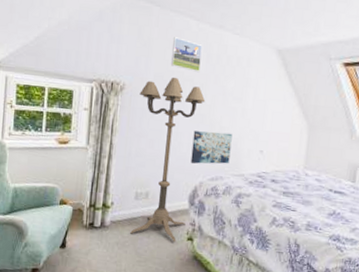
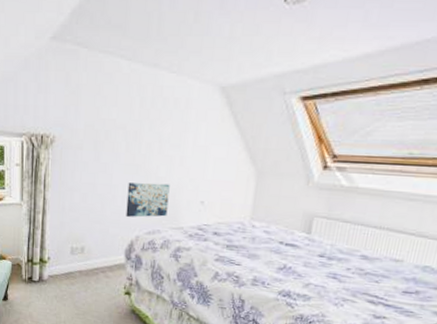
floor lamp: present [130,77,206,243] -> none [68,125,140,297]
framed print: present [171,37,202,73] -> none [102,81,135,119]

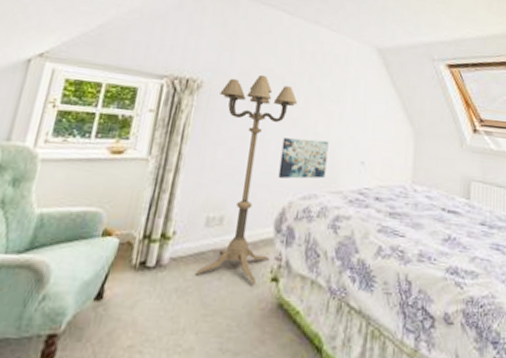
floor lamp: none [68,125,140,297] -> present [195,74,298,285]

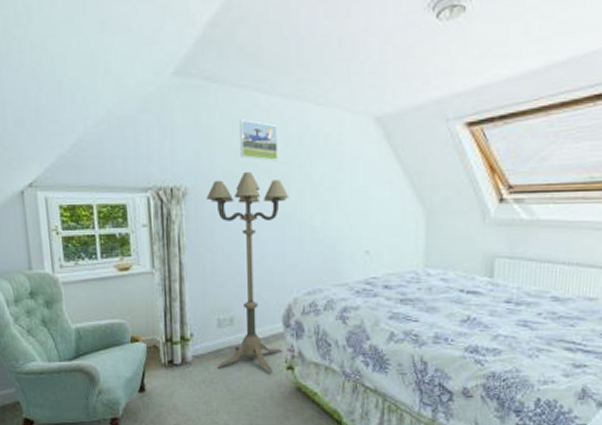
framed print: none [259,31,296,71] -> present [240,119,278,162]
wall art: present [278,138,329,179] -> none [279,233,328,276]

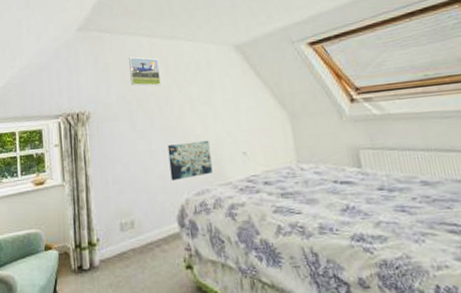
floor lamp: present [206,171,290,374] -> none [106,95,180,274]
wall art: none [279,233,328,276] -> present [167,140,213,180]

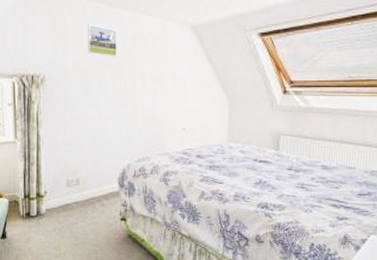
wall art: present [167,140,213,180] -> none [116,114,155,147]

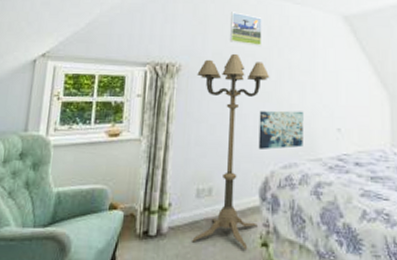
floor lamp: none [60,64,125,224] -> present [192,53,270,250]
wall art: none [116,114,155,147] -> present [258,110,304,150]

